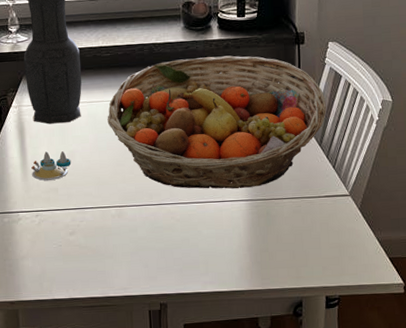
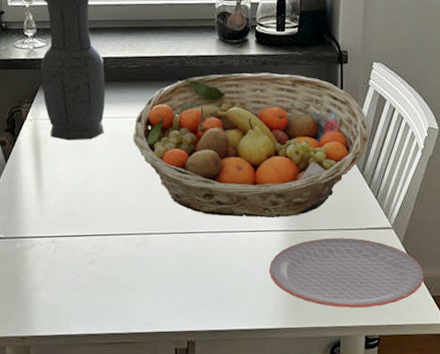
salt and pepper shaker set: present [31,151,71,181] -> none [47,171,92,203]
plate: none [234,205,381,271] -> present [269,238,424,308]

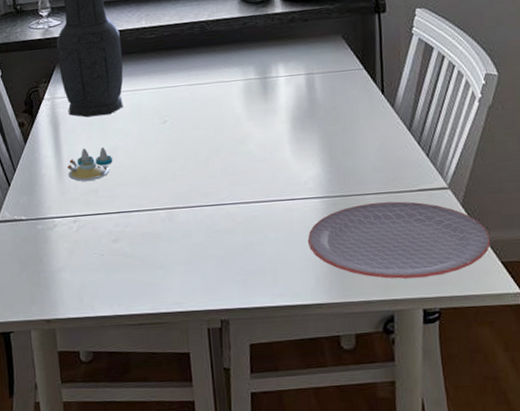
salt and pepper shaker set: none [47,171,92,203] -> present [67,147,113,181]
fruit basket: present [133,73,369,218] -> none [153,30,416,186]

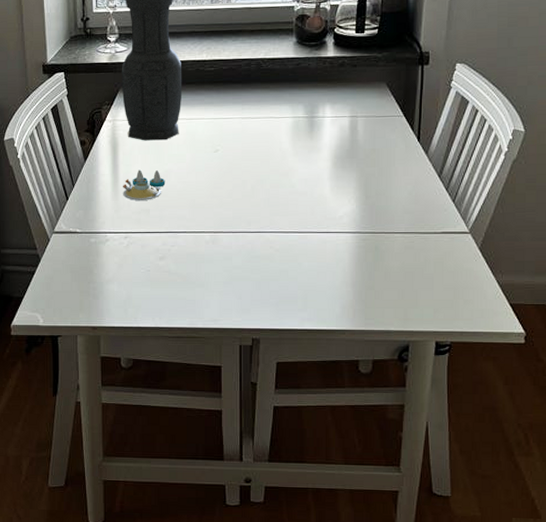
plate: present [307,201,490,279] -> none [337,241,502,312]

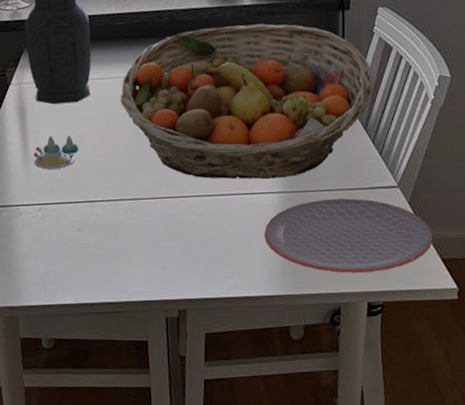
fruit basket: none [207,74,449,220] -> present [120,23,374,180]
plate: none [337,241,502,312] -> present [264,198,433,273]

